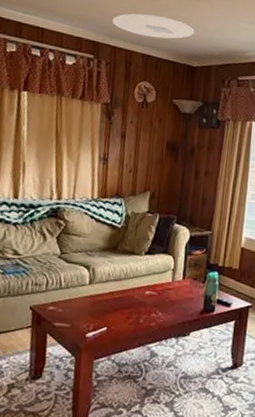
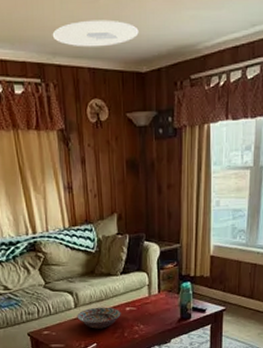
decorative bowl: none [90,286,140,312] -> present [77,307,121,329]

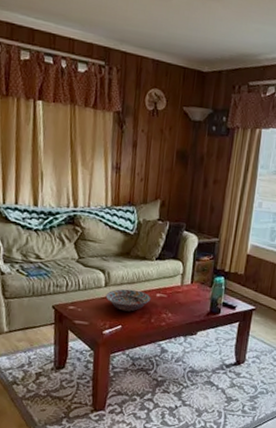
ceiling light: present [52,19,139,47] -> none [122,15,206,43]

